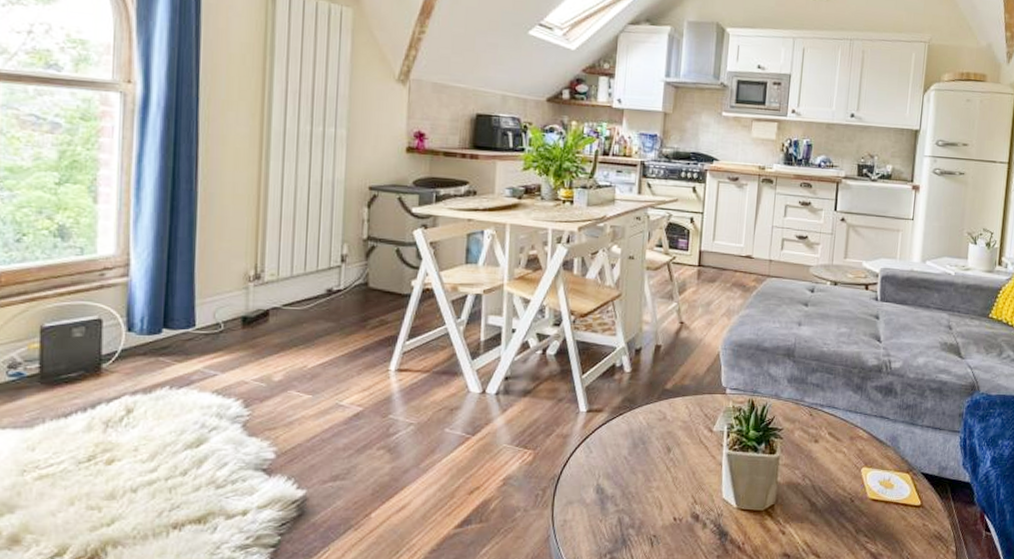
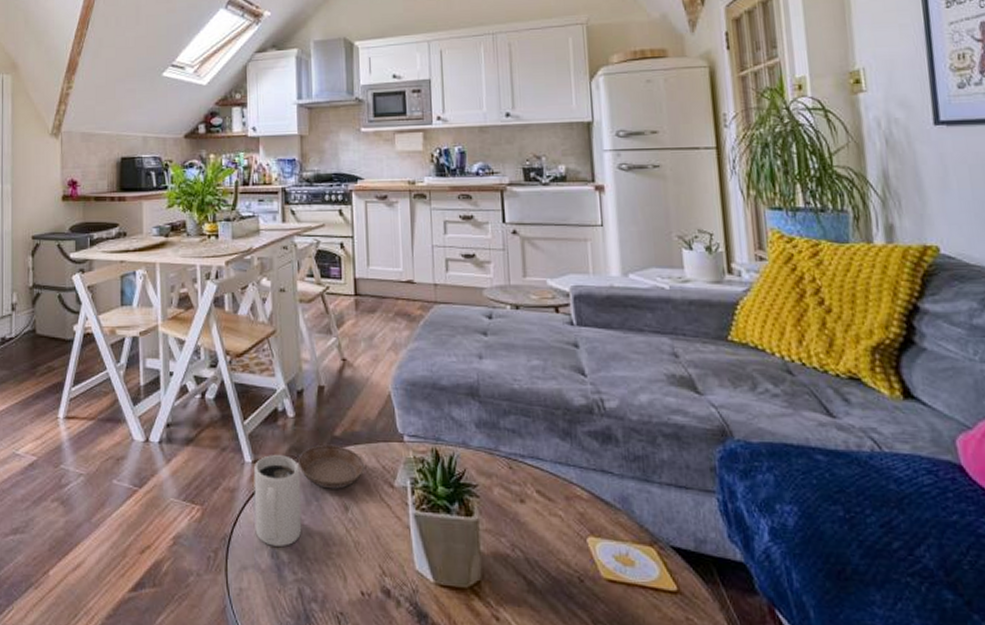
mug: none [583,405,631,483] -> present [253,455,302,546]
saucer: none [630,396,690,434] -> present [298,444,365,489]

